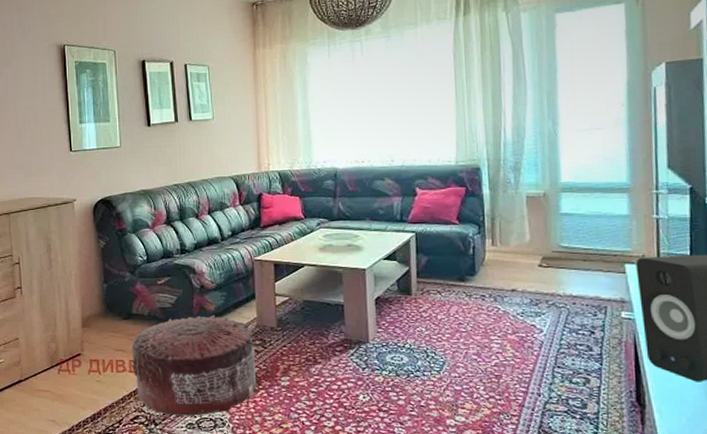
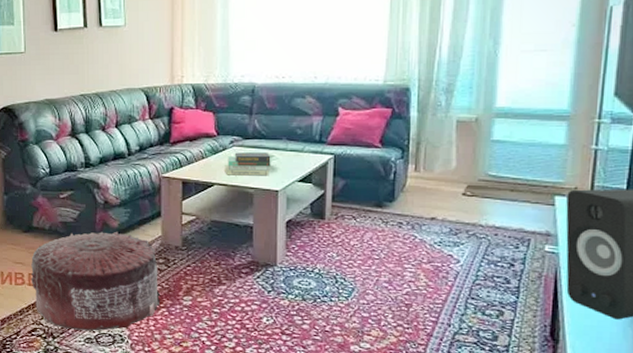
books: none [313,233,357,256] -> present [225,152,271,176]

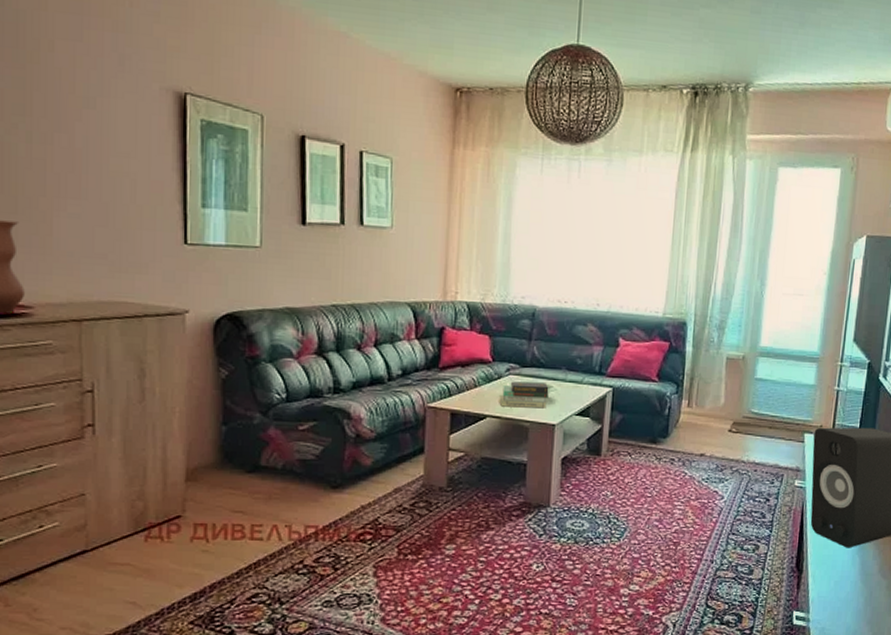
pouf: present [30,231,161,331] -> none [253,470,420,592]

